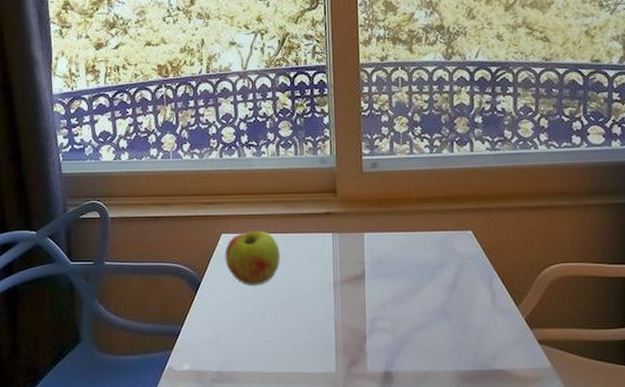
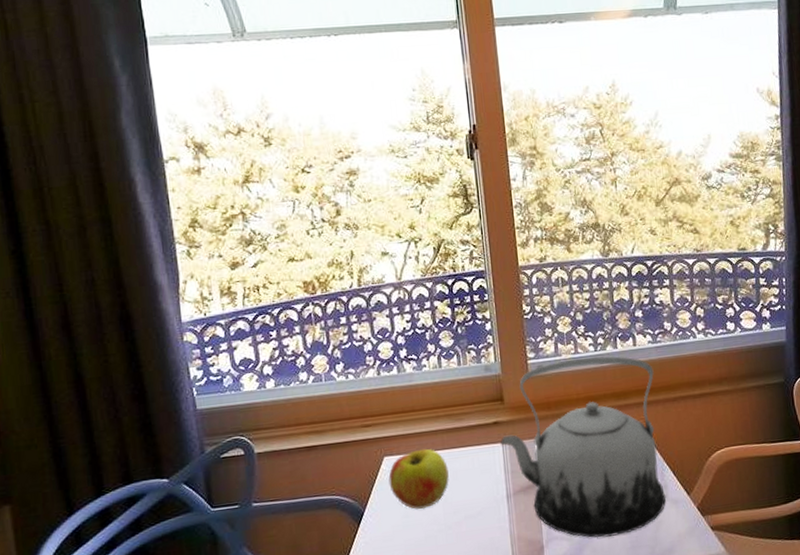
teapot: none [330,158,493,336] -> present [500,356,666,538]

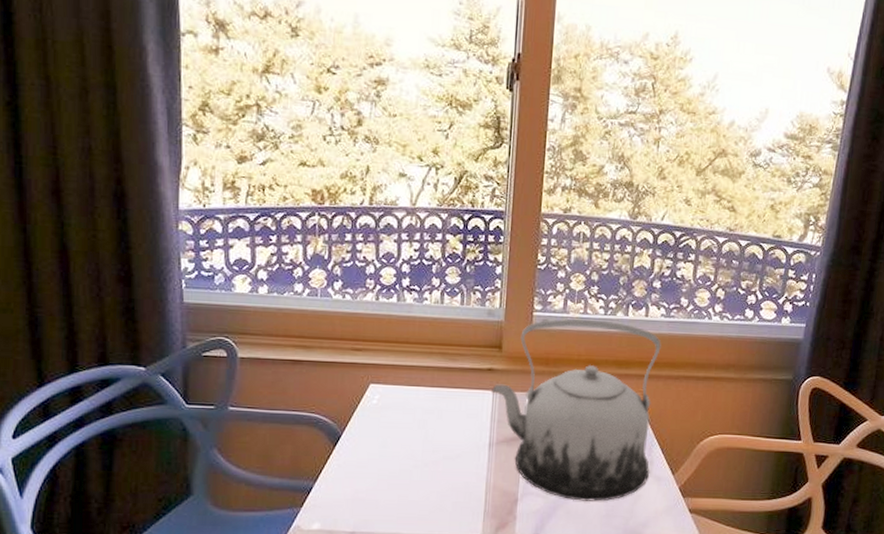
apple: present [388,448,449,509] -> none [371,382,434,442]

